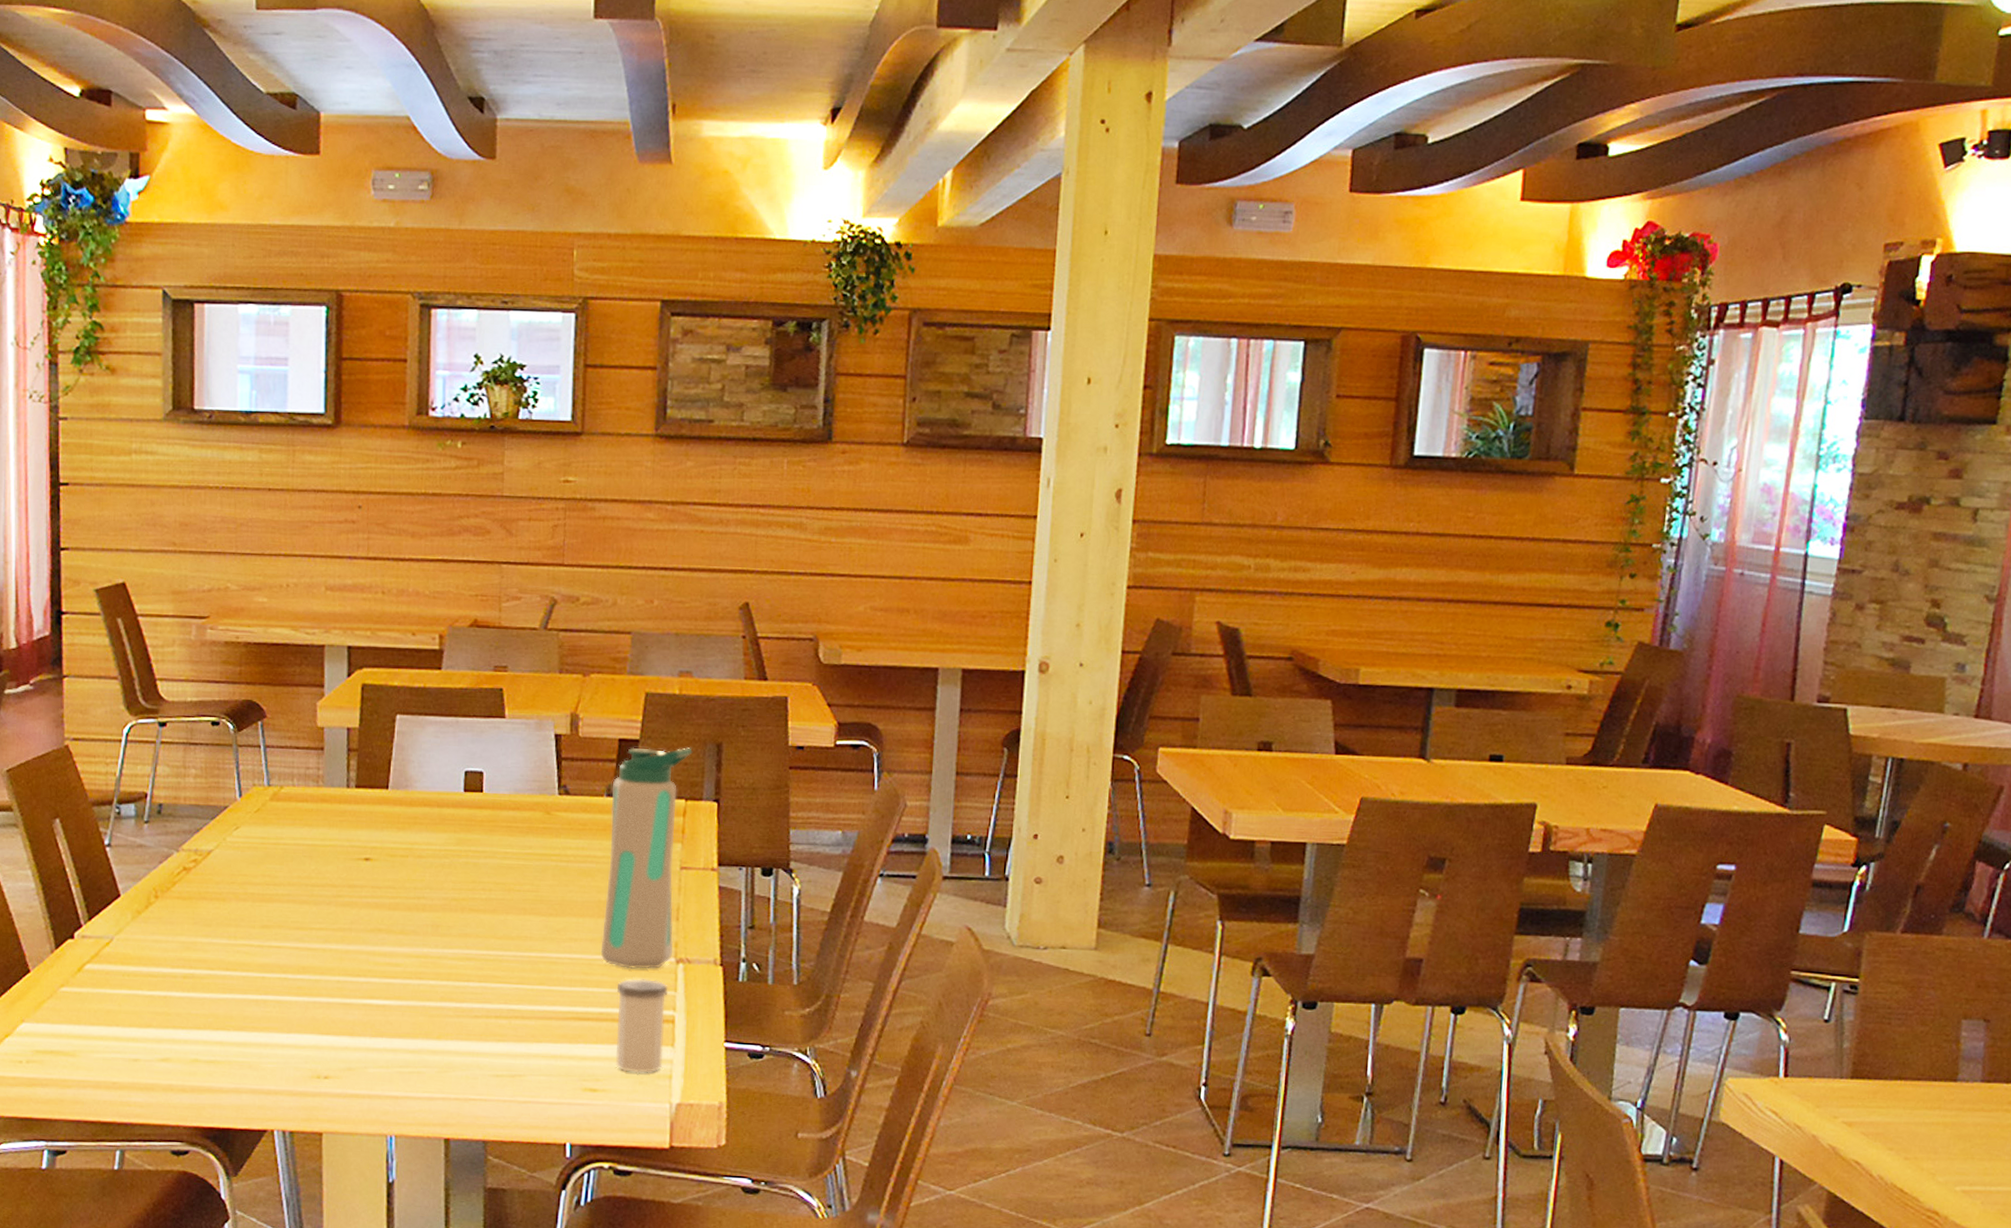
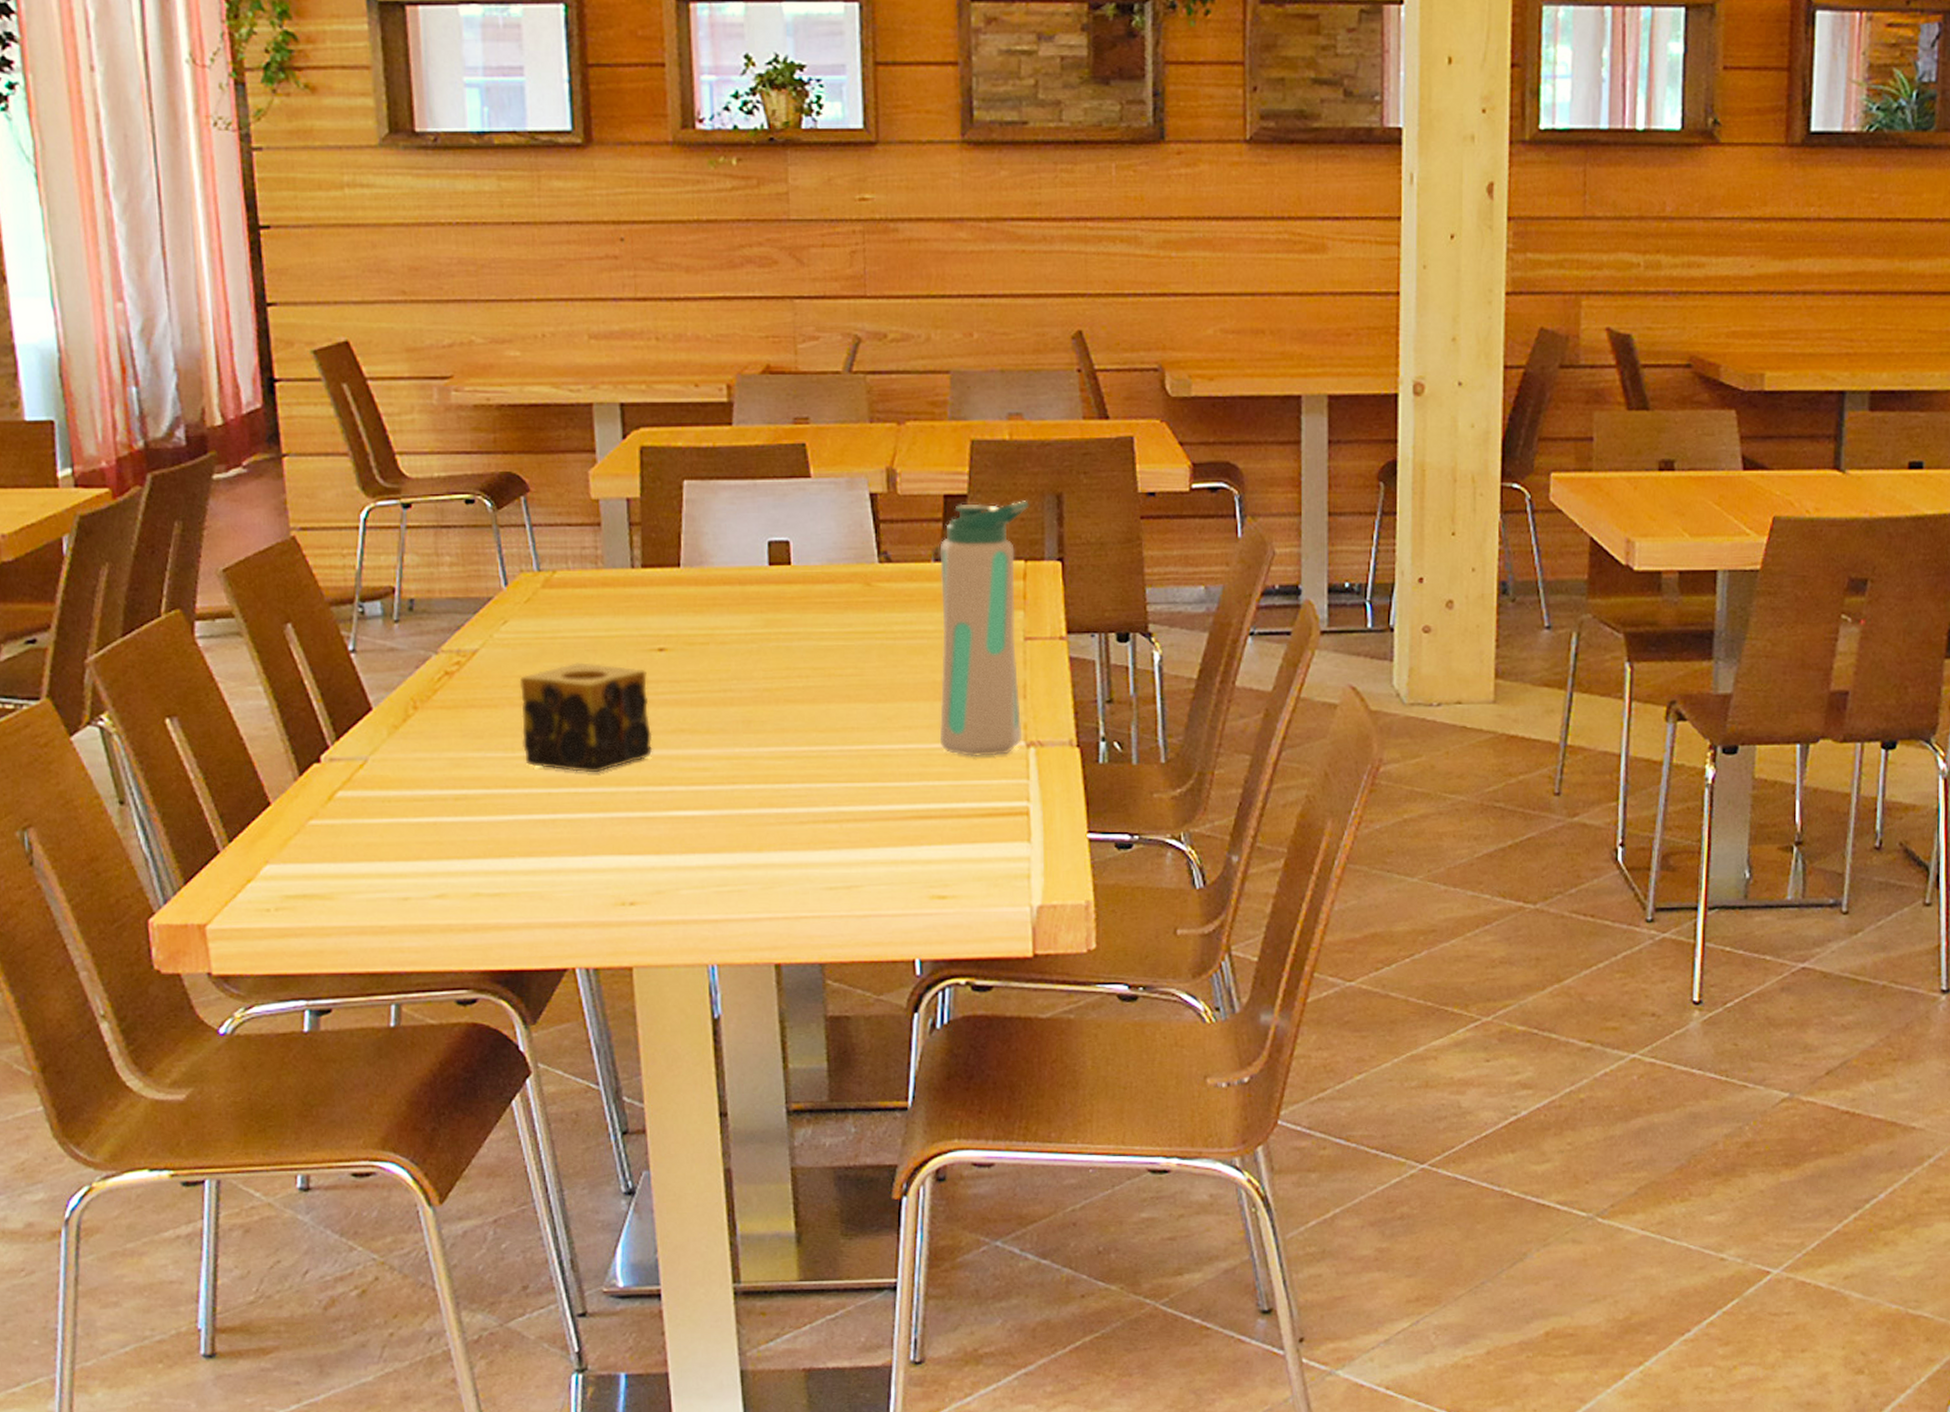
candle: none [244,866,354,963] -> present [519,662,653,773]
salt shaker: present [616,979,668,1074] -> none [962,768,1019,875]

